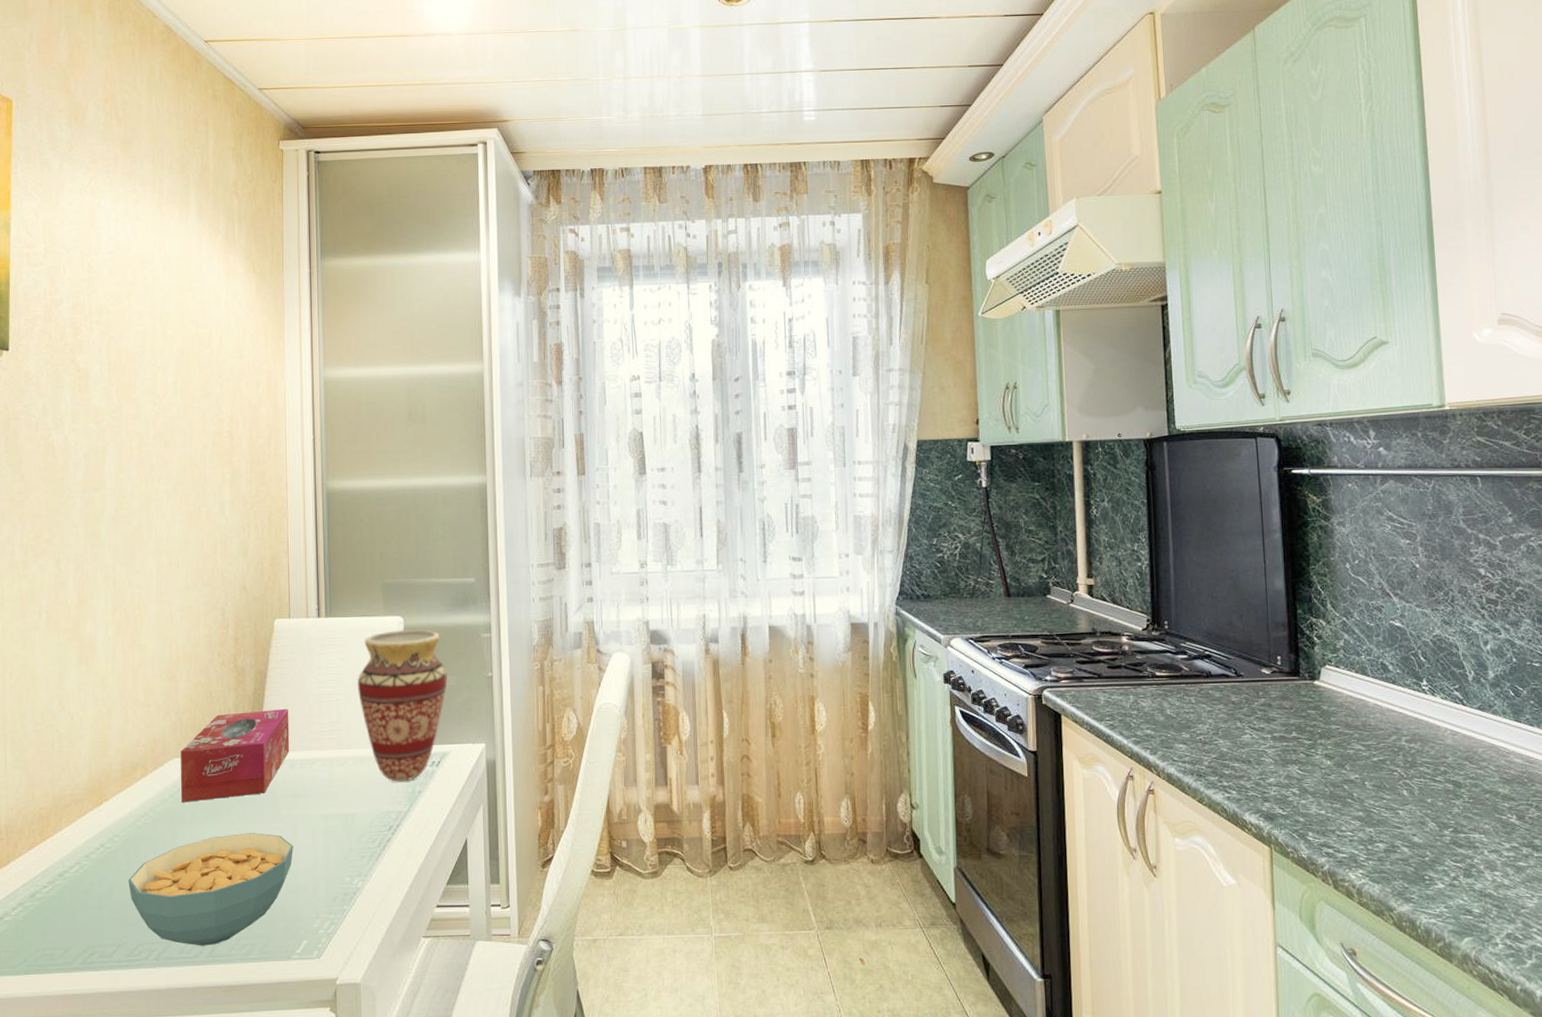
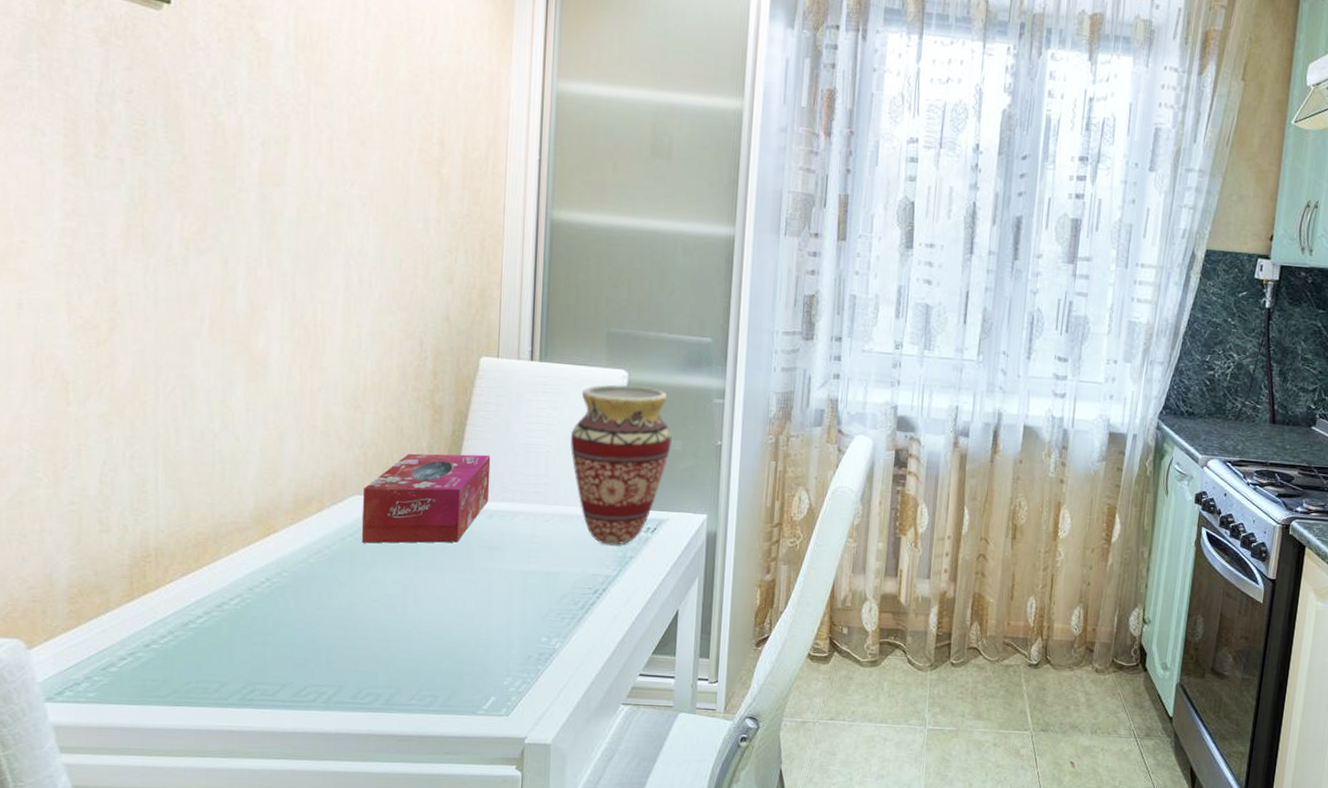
cereal bowl: present [128,833,293,946] -> none [297,581,486,694]

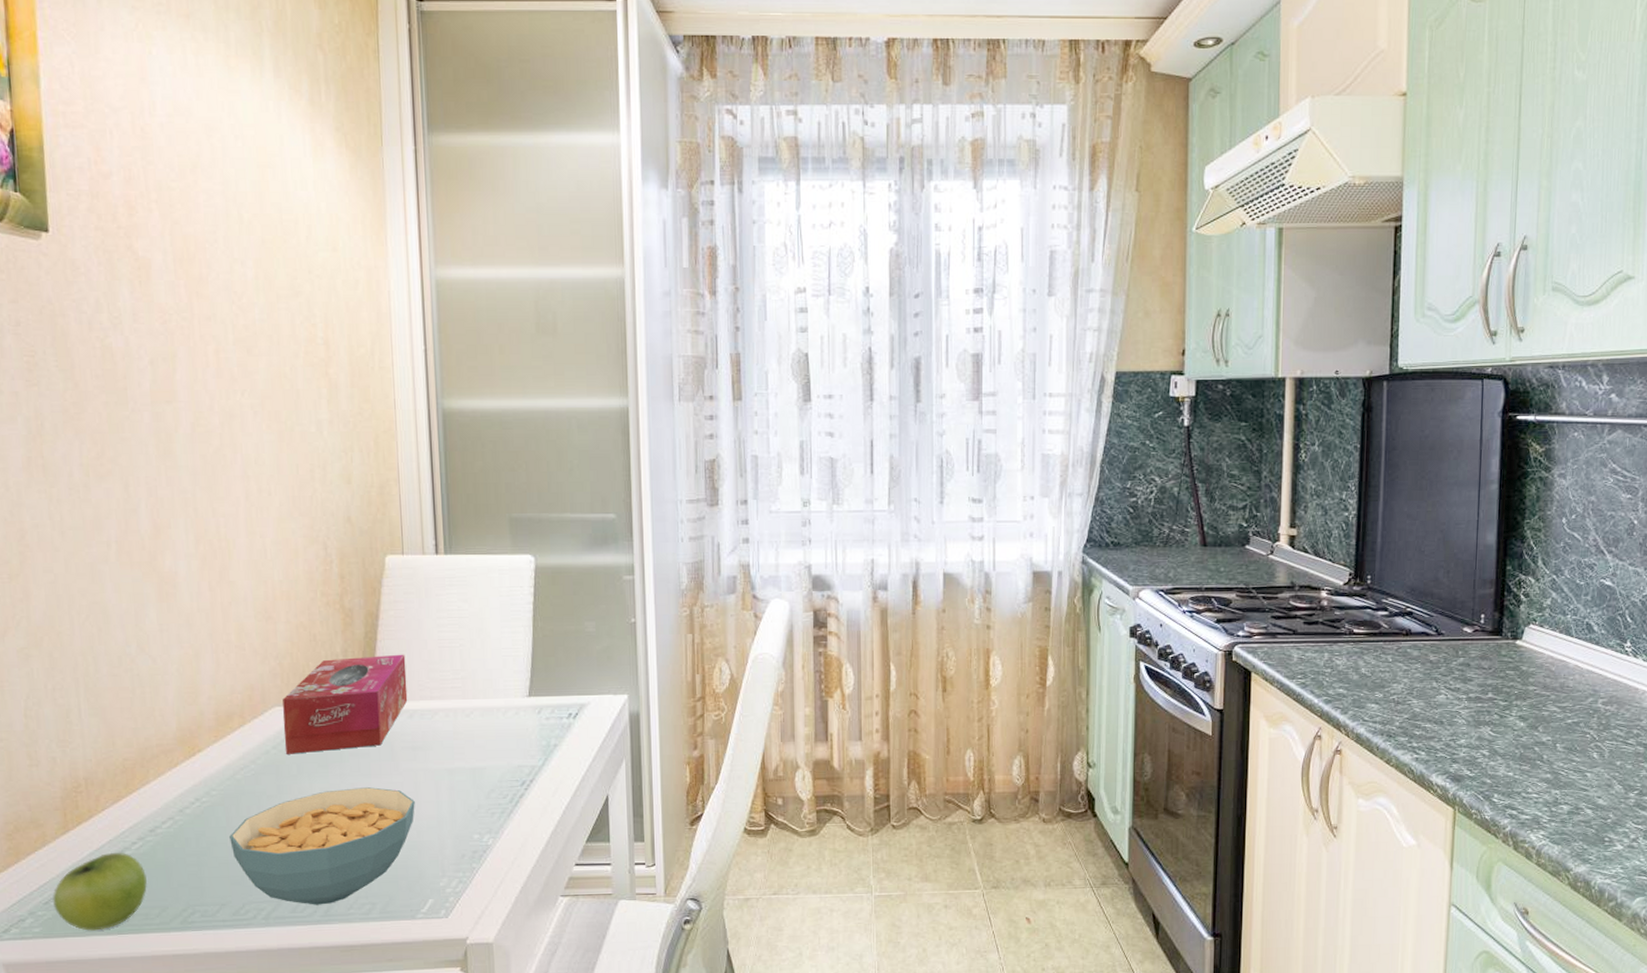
fruit: none [111,625,209,700] -> present [53,853,147,931]
cereal bowl: none [297,581,486,694] -> present [229,787,415,905]
vase: present [571,384,672,545] -> none [483,569,585,735]

